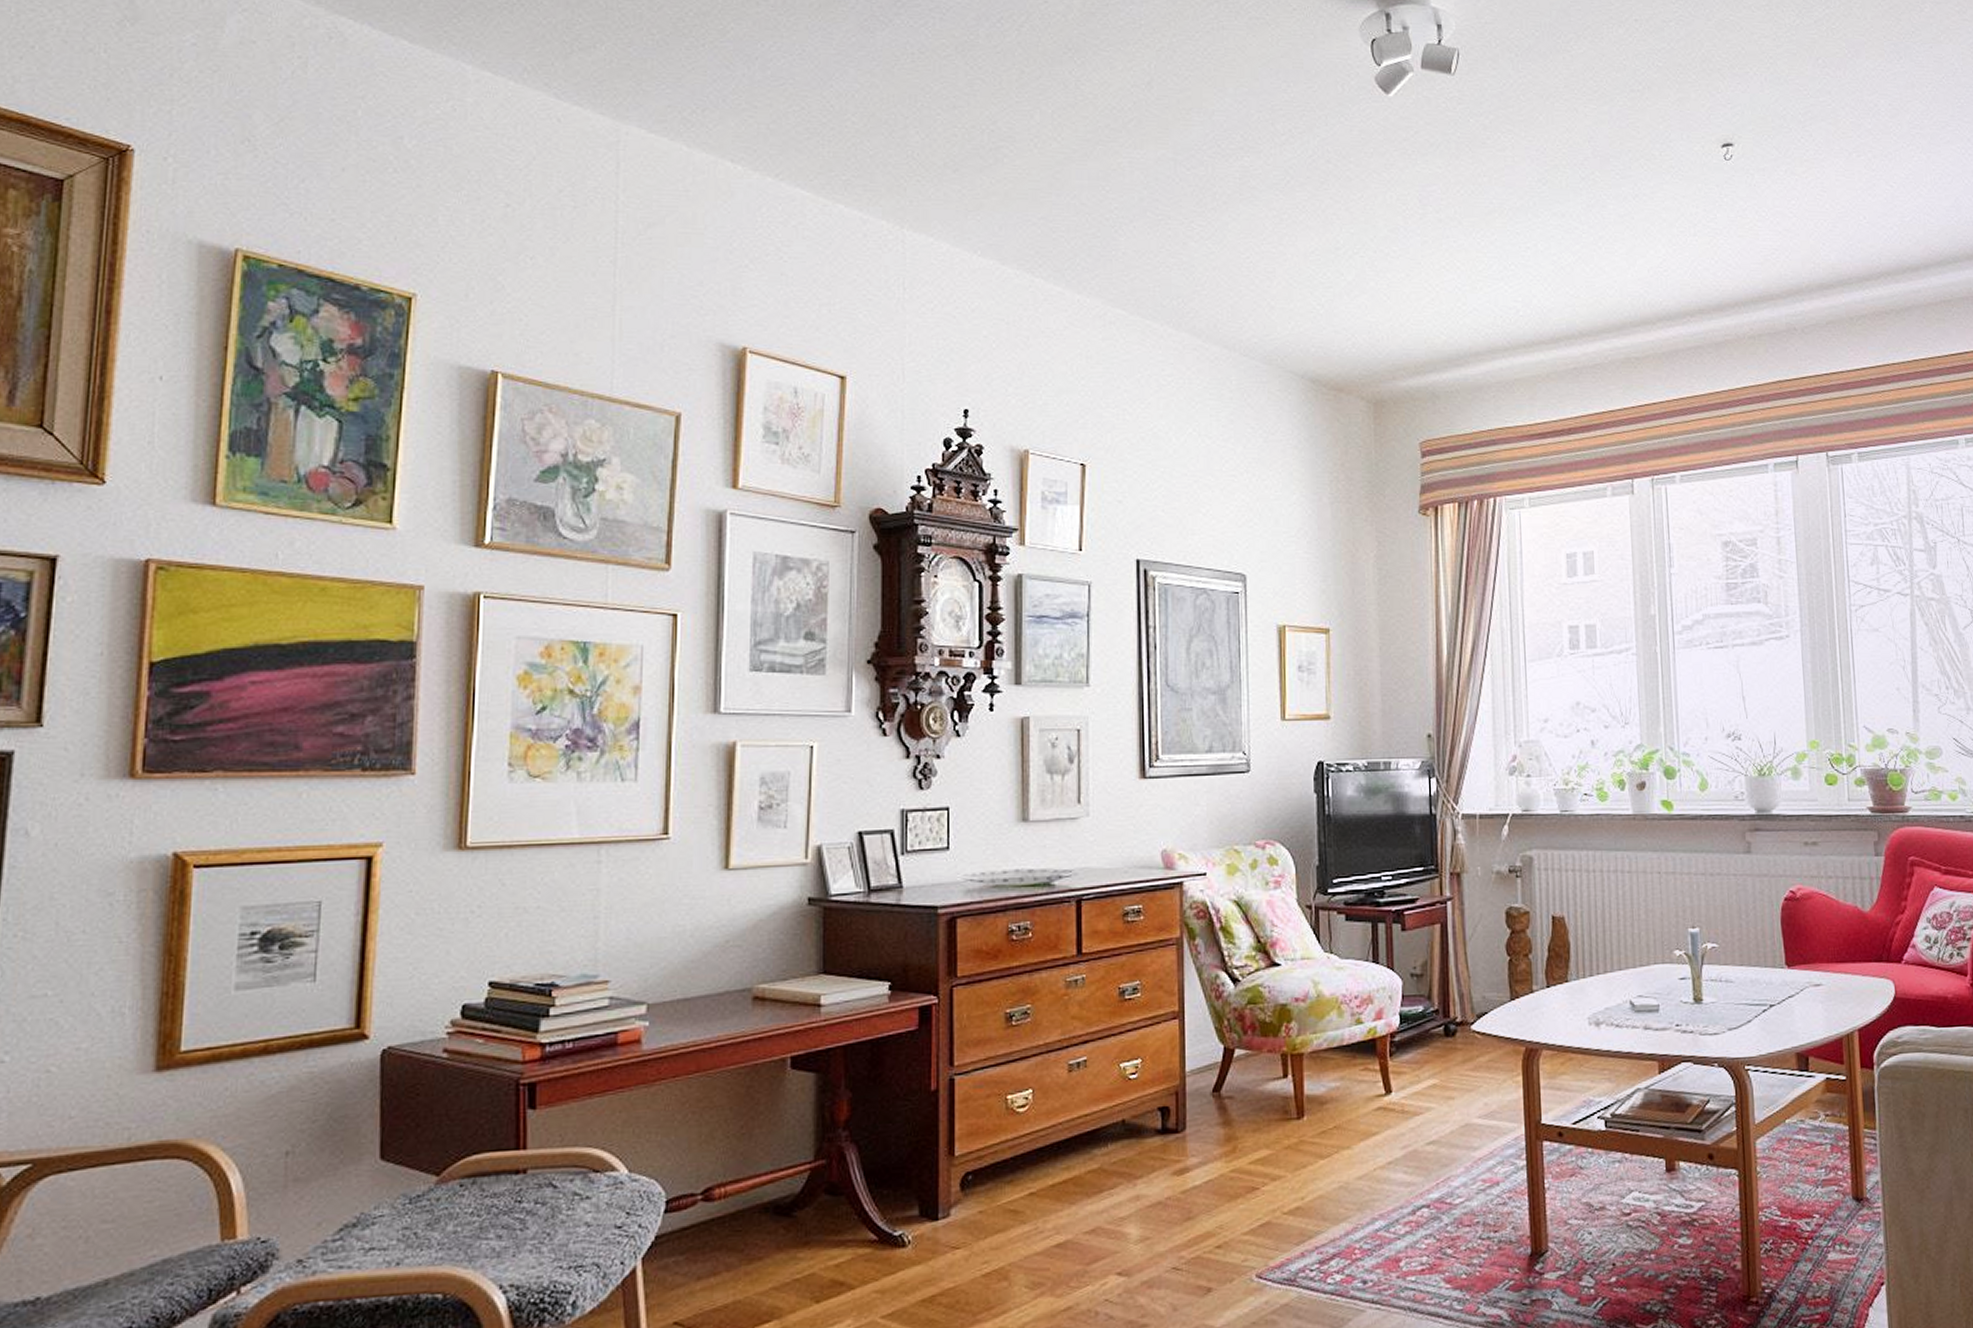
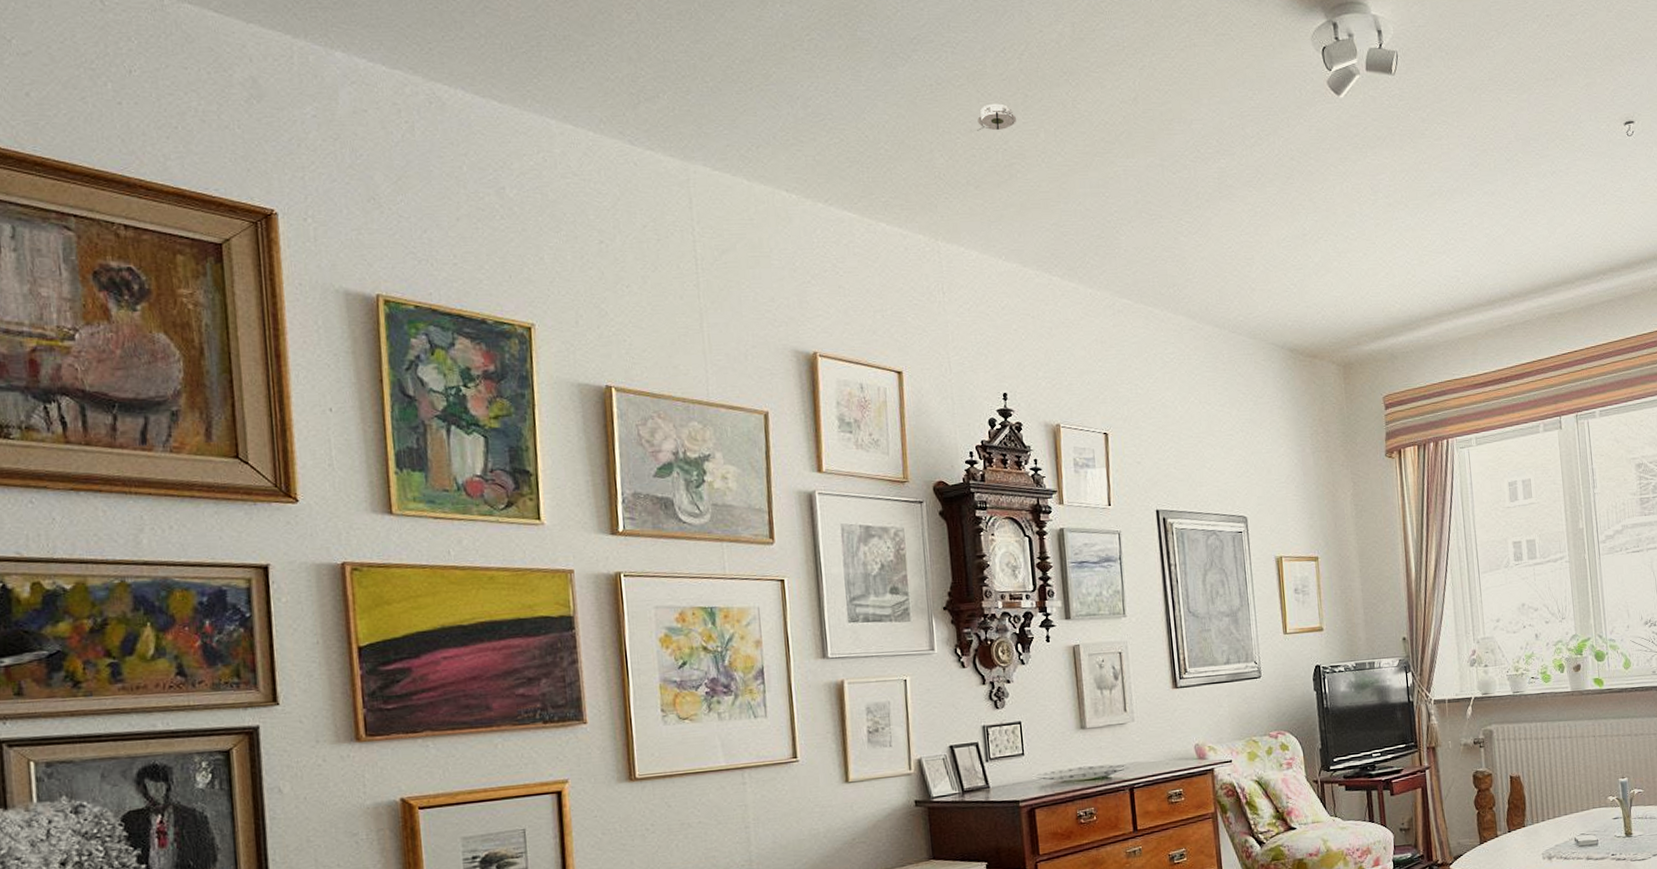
smoke detector: none [961,78,1008,109] -> present [977,103,1016,131]

